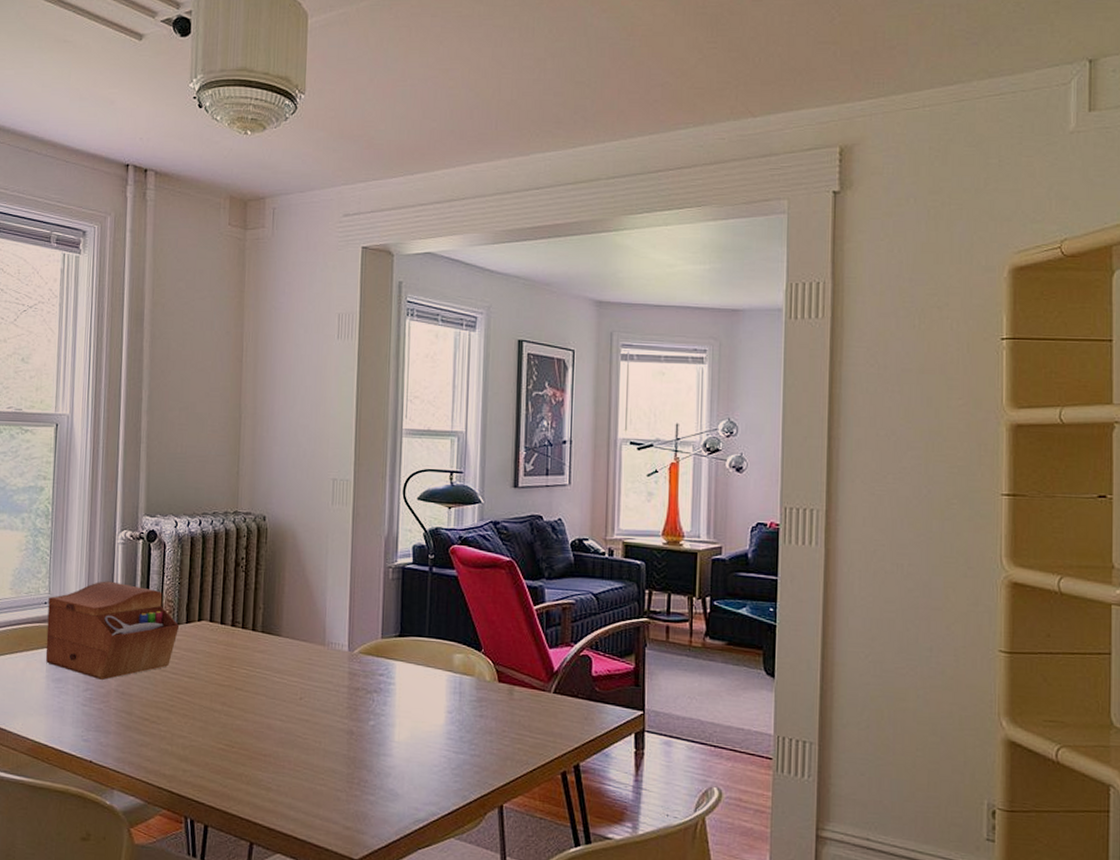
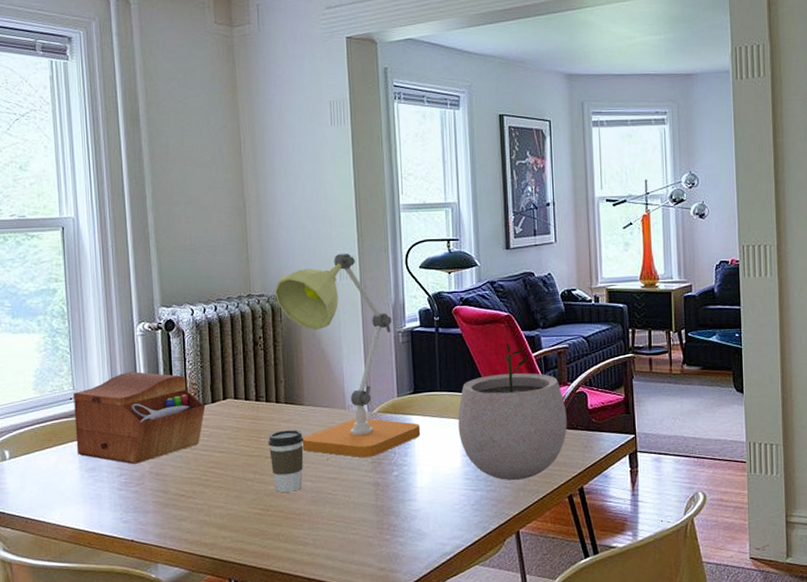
coffee cup: none [239,661,278,730] -> present [268,430,304,492]
desk lamp: none [262,477,404,702] -> present [274,254,421,458]
plant pot: none [444,591,567,747] -> present [458,343,567,480]

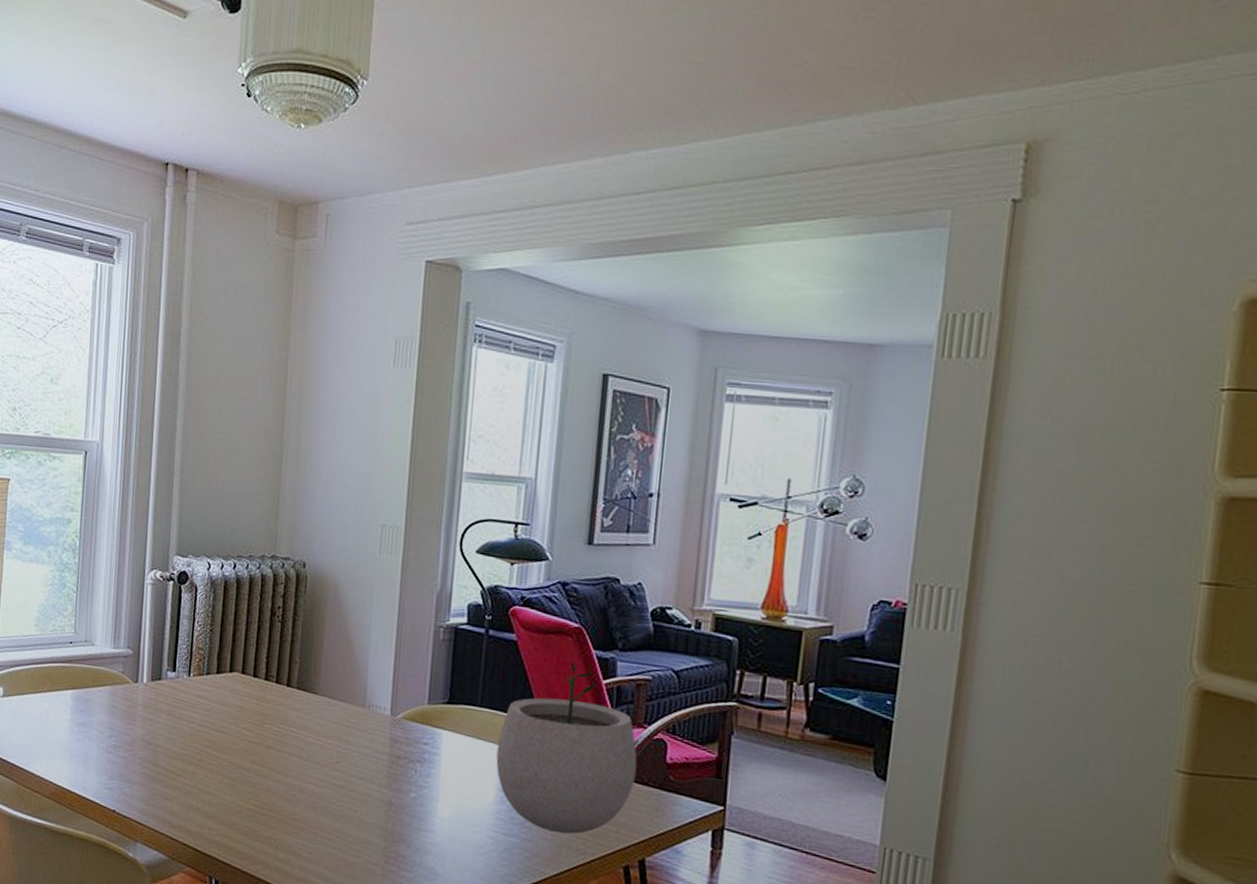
sewing box: present [73,371,206,464] -> none [70,623,210,727]
coffee cup: present [268,430,304,492] -> none [272,719,313,793]
desk lamp: present [274,254,421,458] -> none [302,522,451,770]

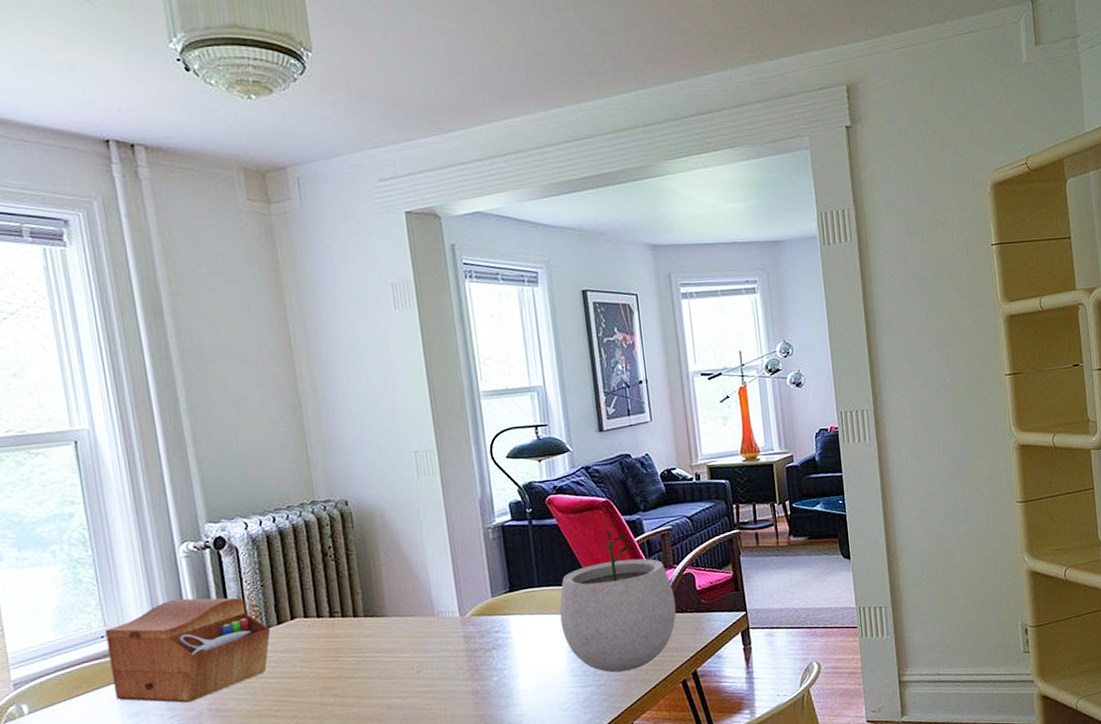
sewing box: none [70,623,210,727] -> present [105,597,271,703]

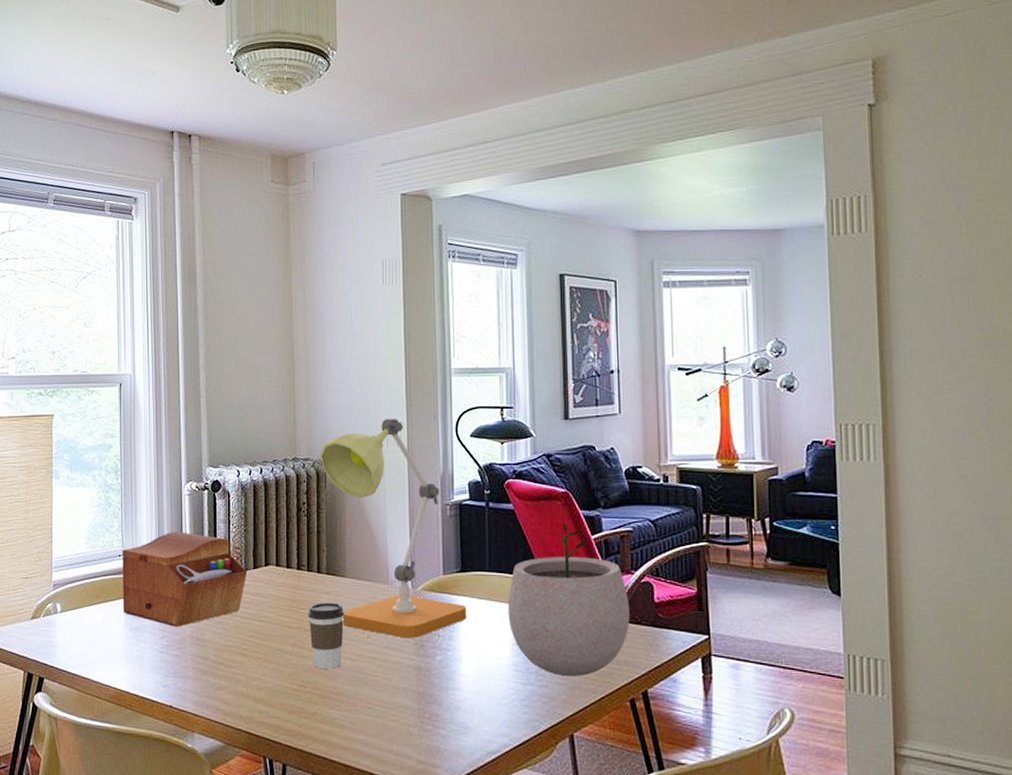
desk lamp: none [342,448,521,667] -> present [320,419,467,639]
coffee cup: none [347,644,392,714] -> present [308,602,345,669]

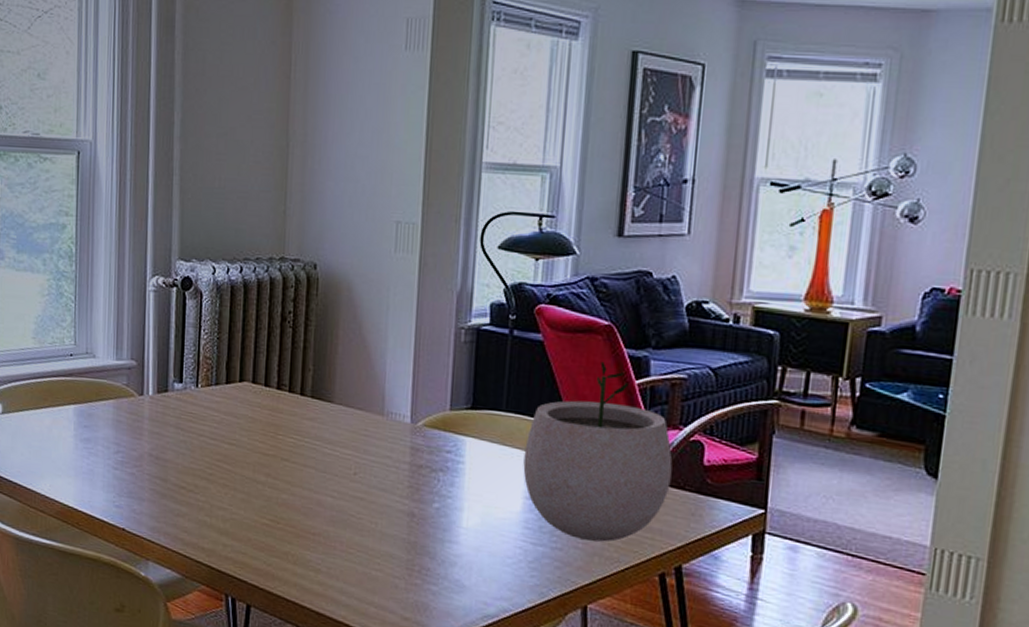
sewing box: present [122,532,248,627] -> none [72,332,219,442]
coffee cup: present [308,602,345,669] -> none [286,429,330,506]
desk lamp: present [320,419,467,639] -> none [312,219,475,480]

